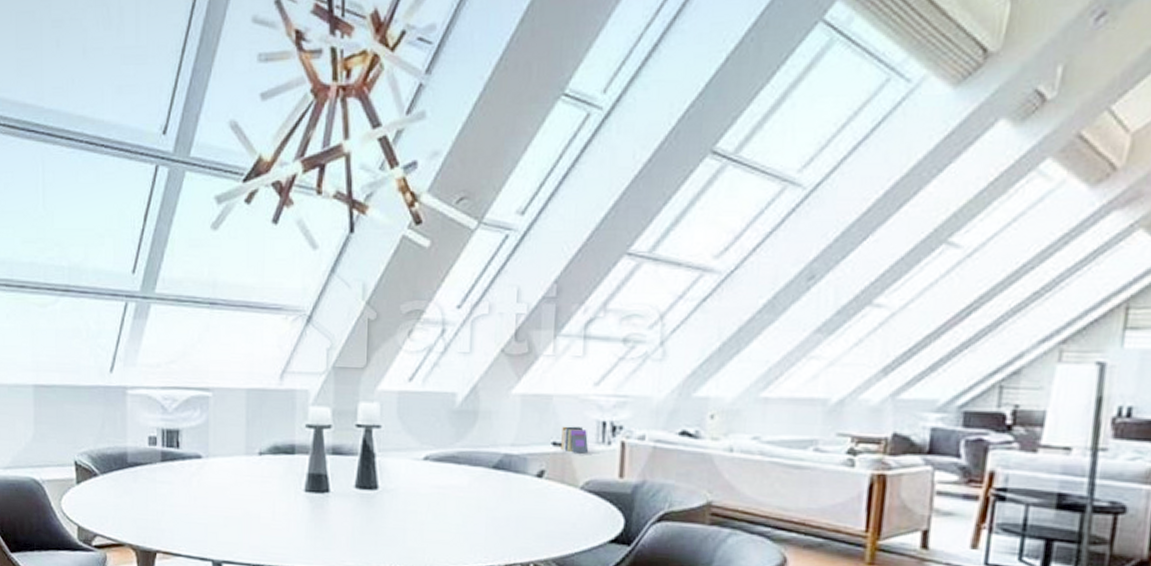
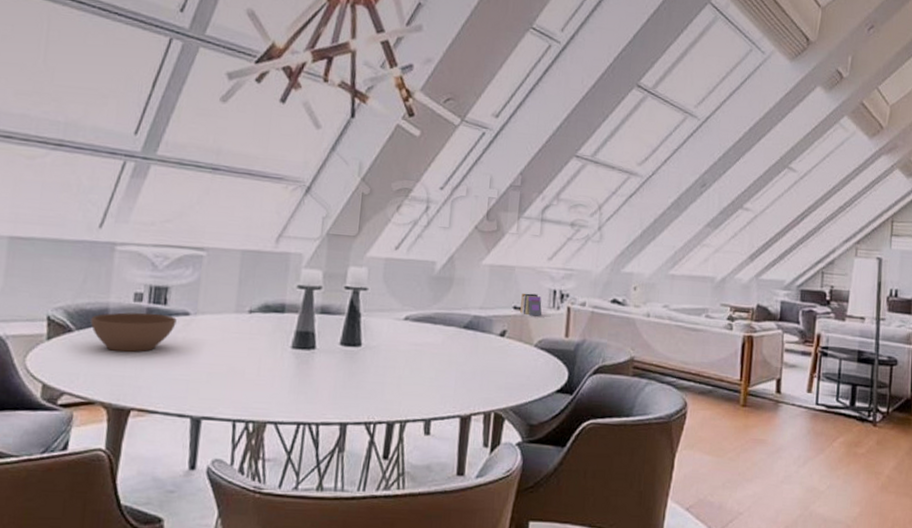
bowl: none [112,456,190,496] -> present [90,312,177,353]

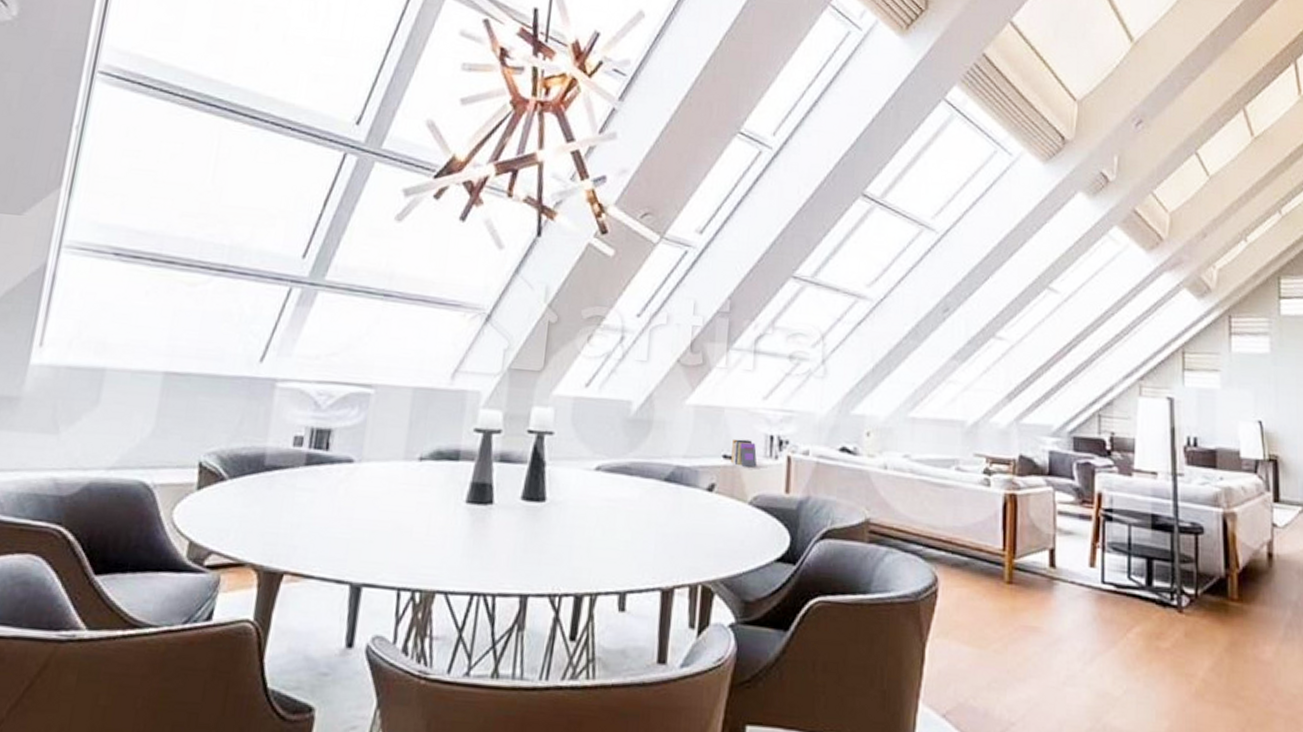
bowl: present [90,312,177,353] -> none [245,458,339,506]

